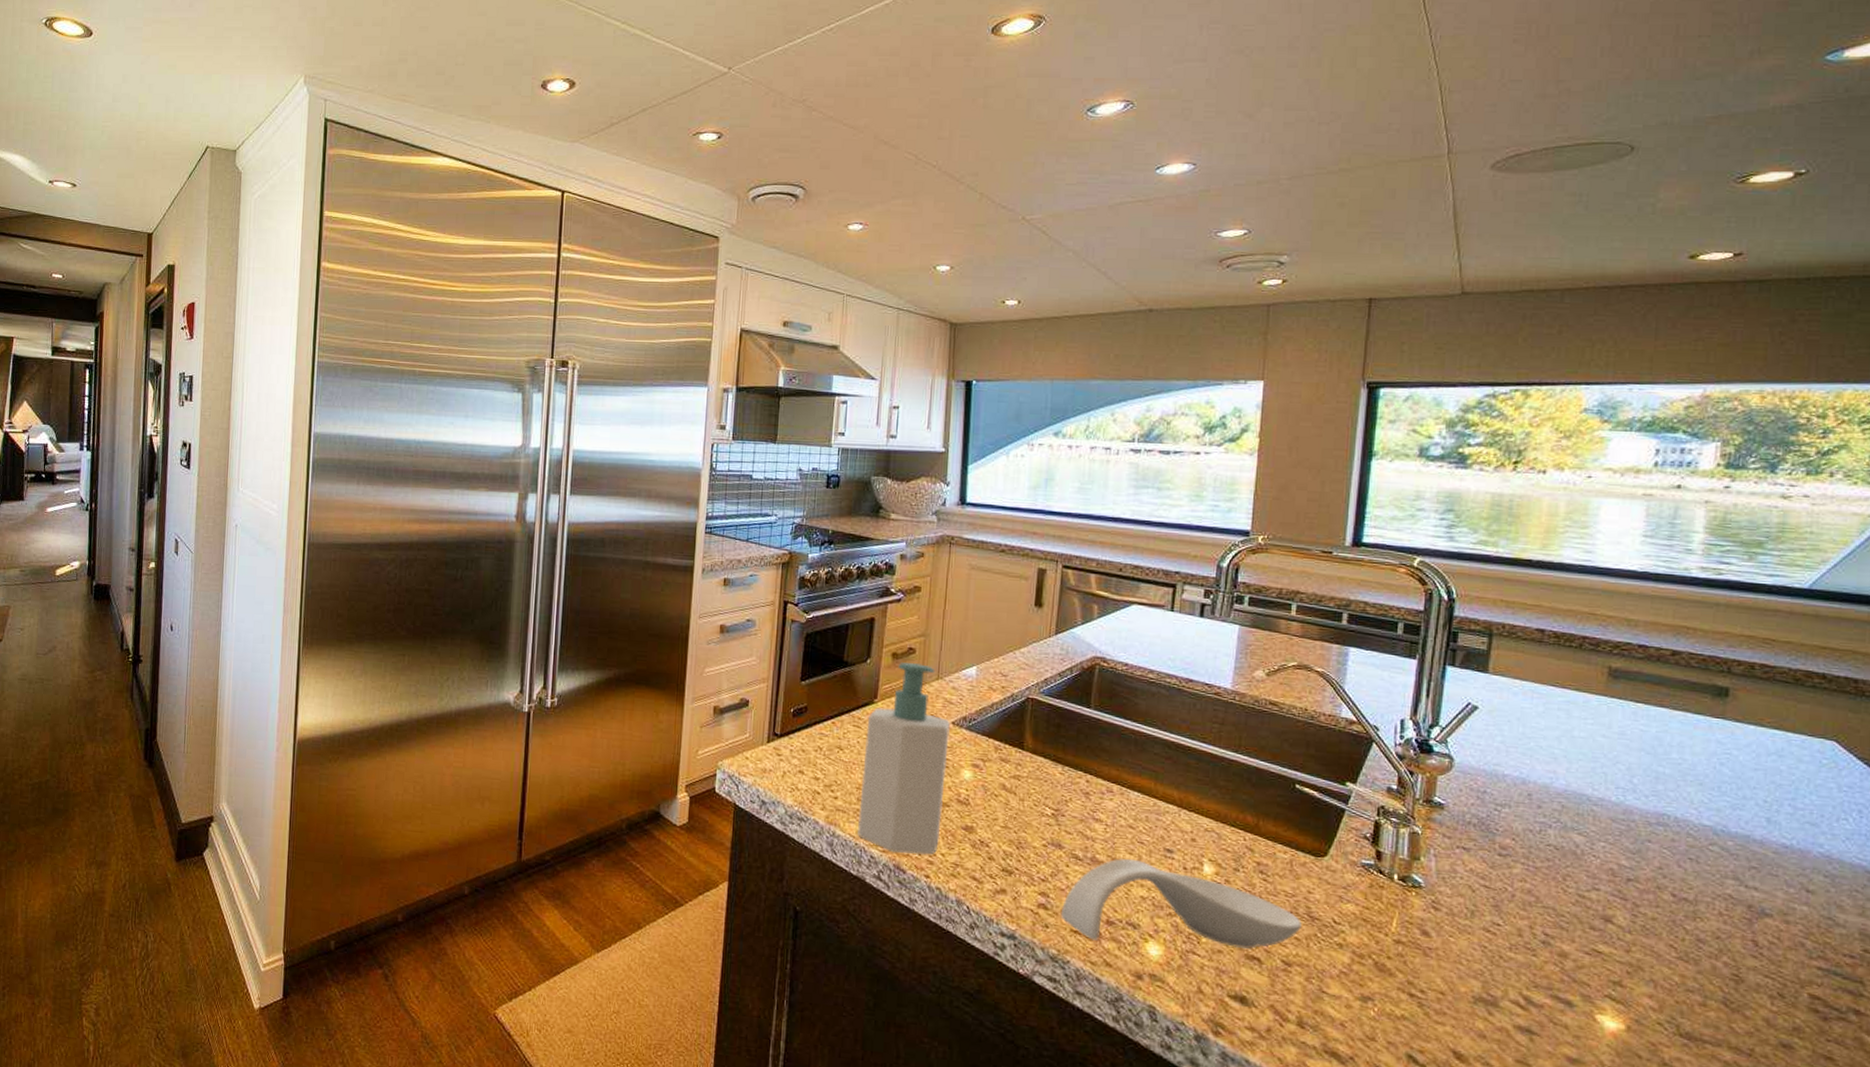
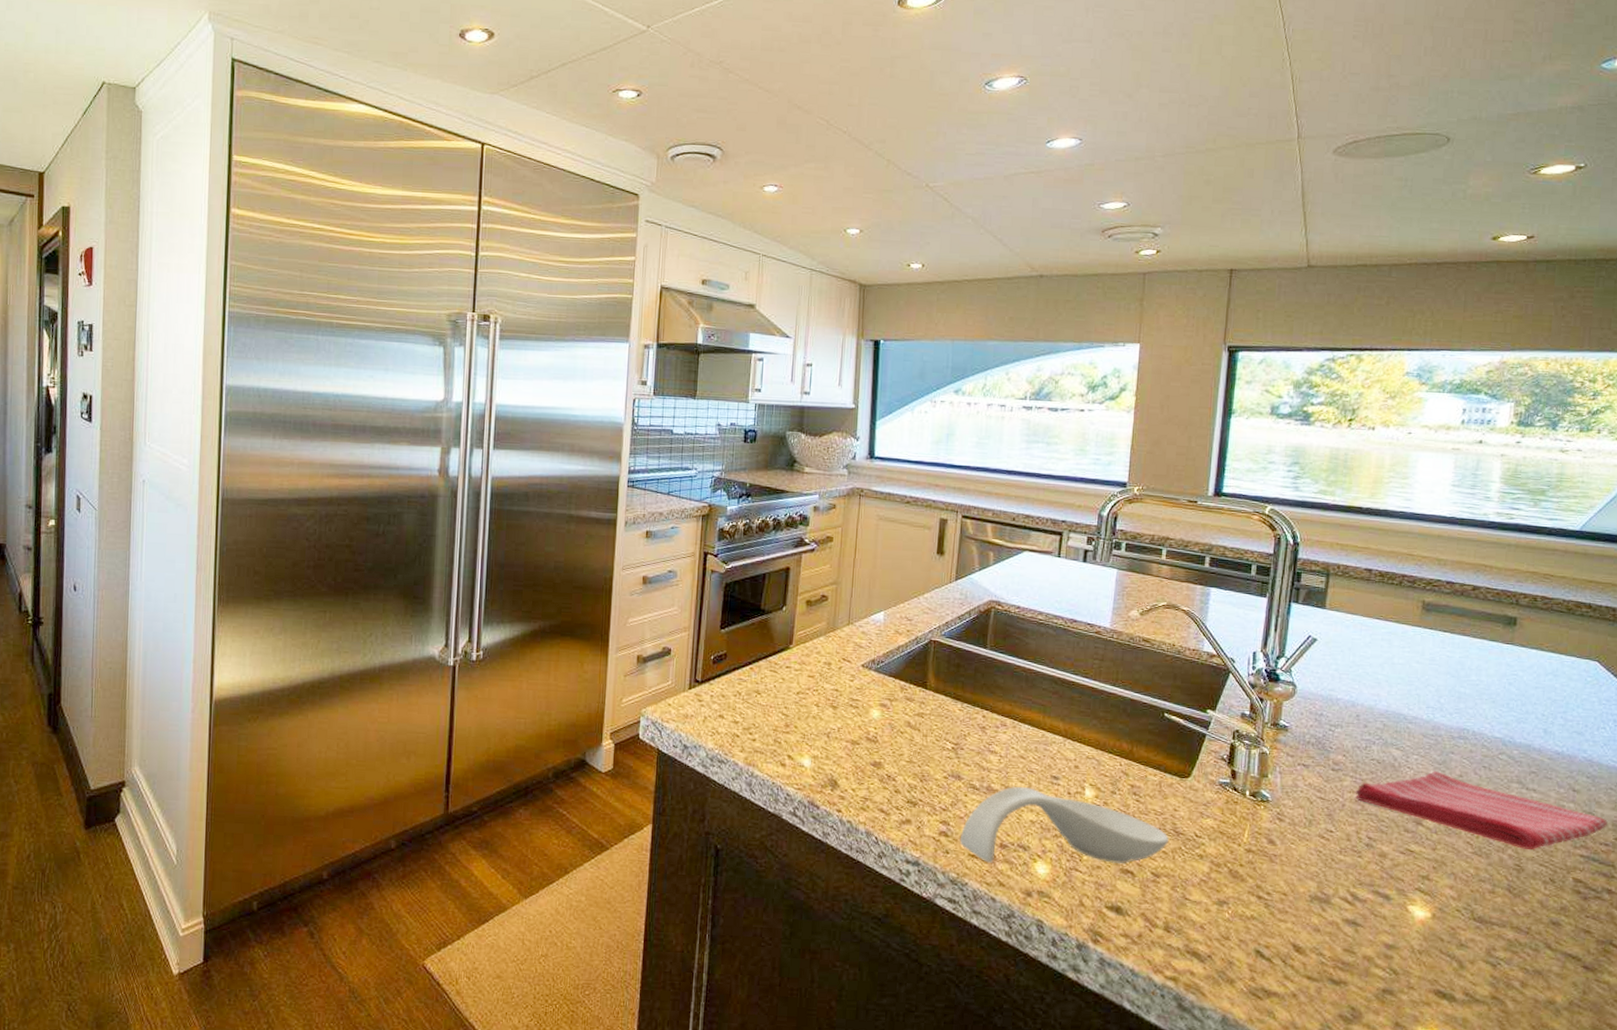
soap bottle: present [857,662,950,855] -> none [774,609,860,791]
dish towel: none [1527,860,1853,958] -> present [1355,770,1608,849]

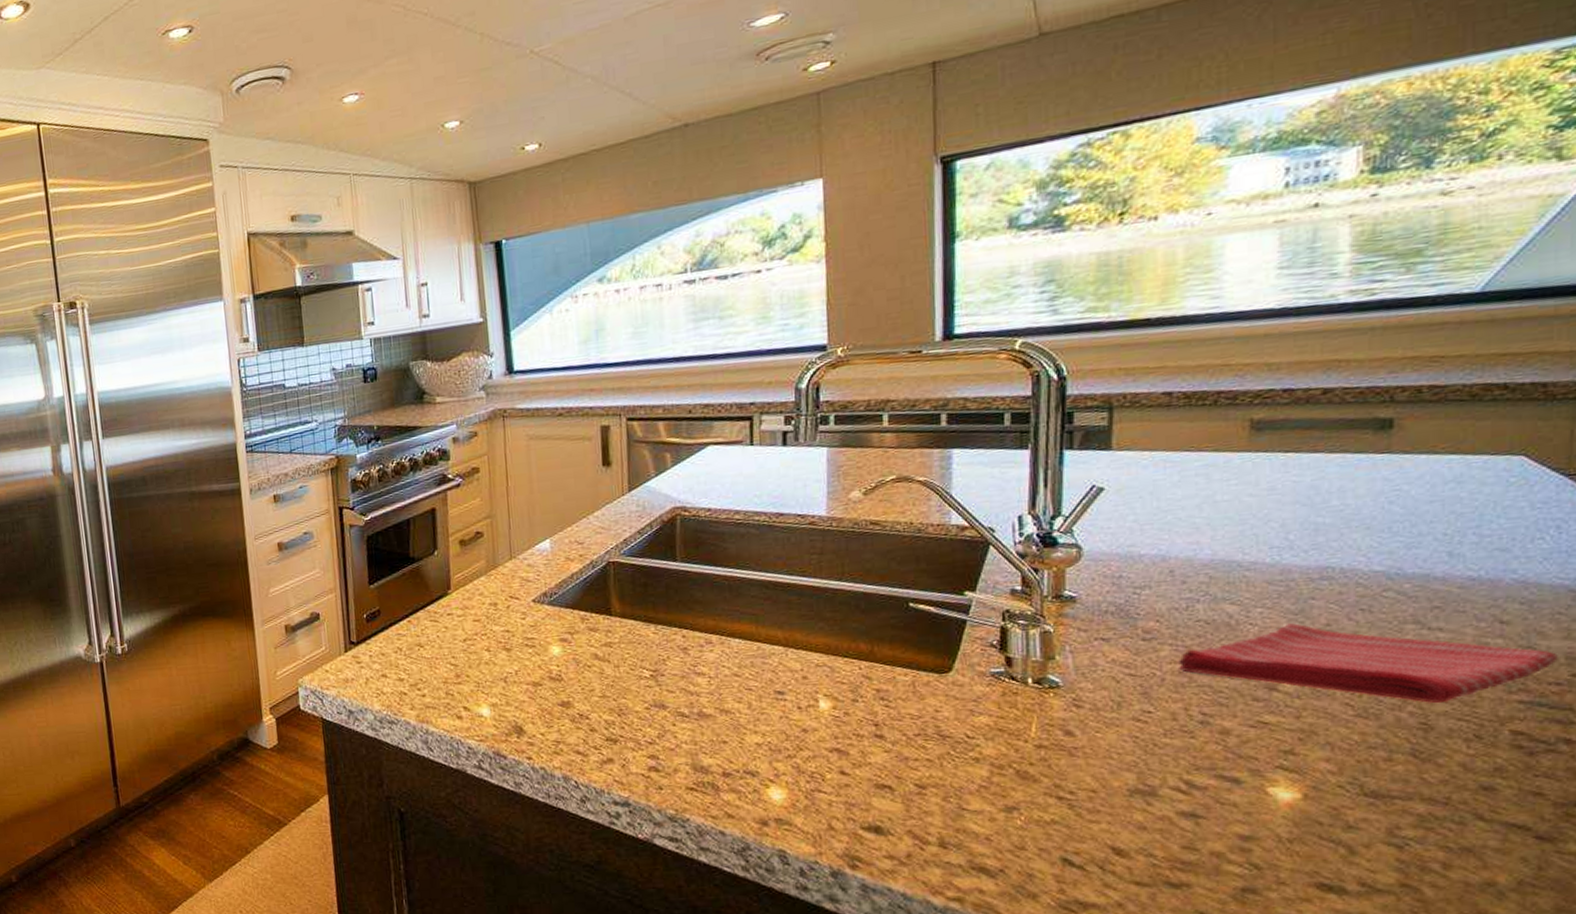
spoon rest: present [959,786,1169,864] -> none [673,707,932,796]

